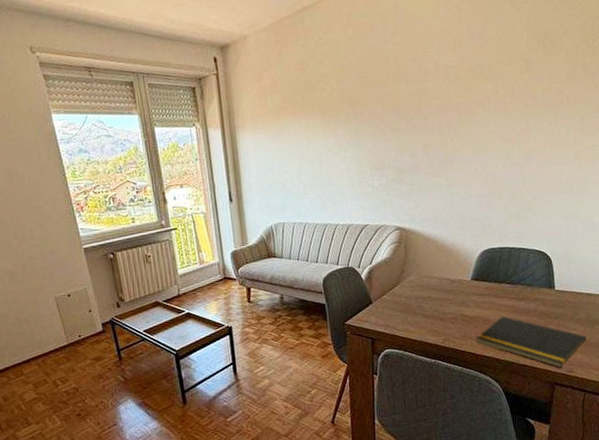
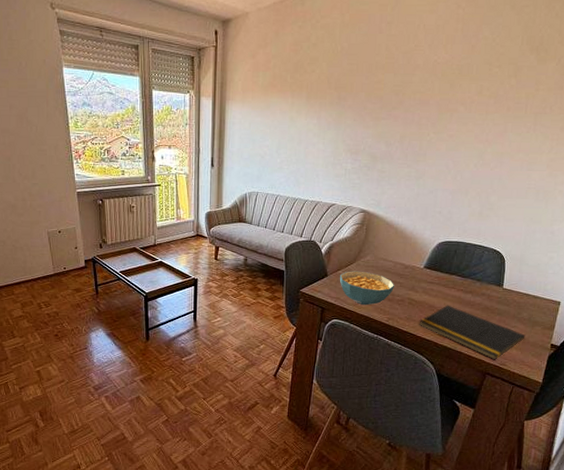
cereal bowl: none [384,292,444,330] -> present [339,271,394,306]

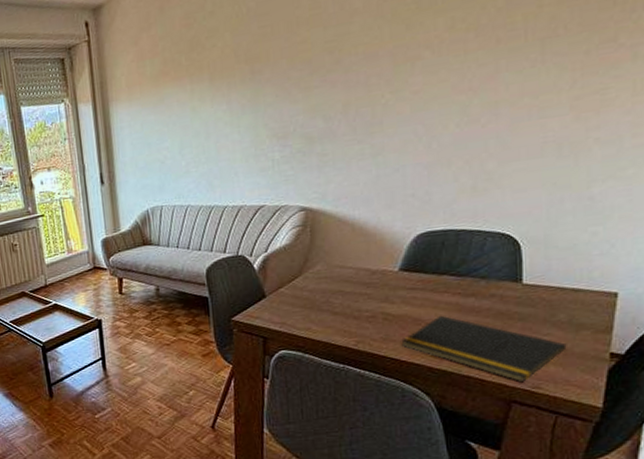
cereal bowl: present [339,271,394,306] -> none [282,285,360,329]

